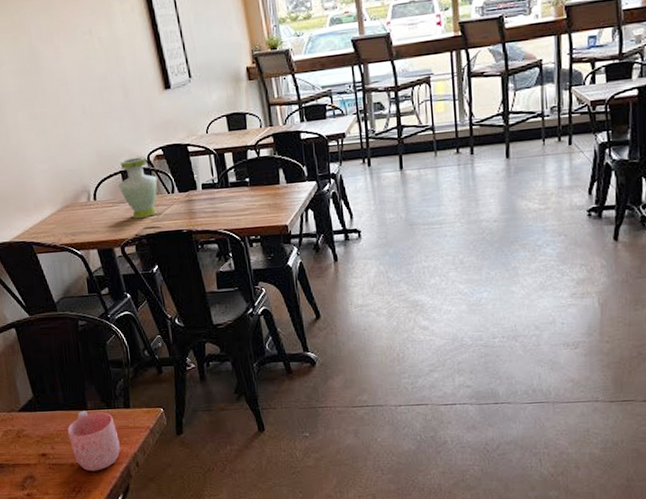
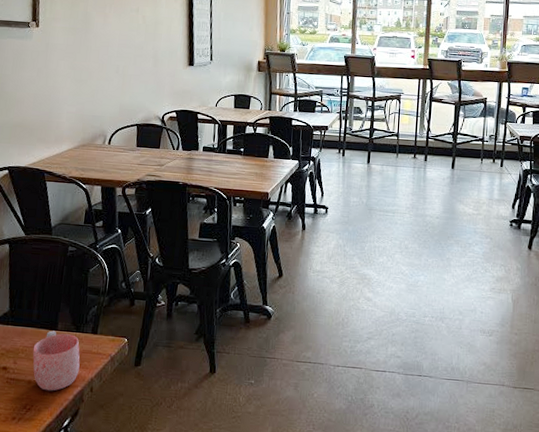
vase: present [118,156,158,219] -> none [132,115,167,167]

